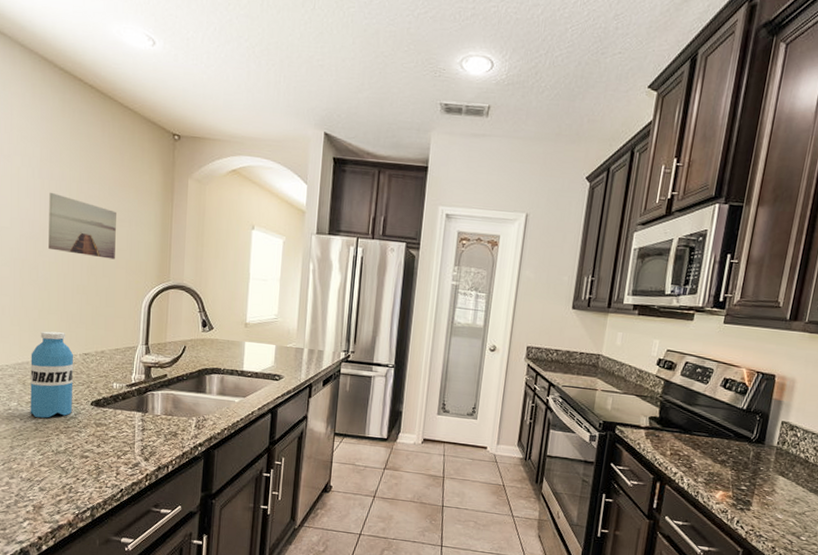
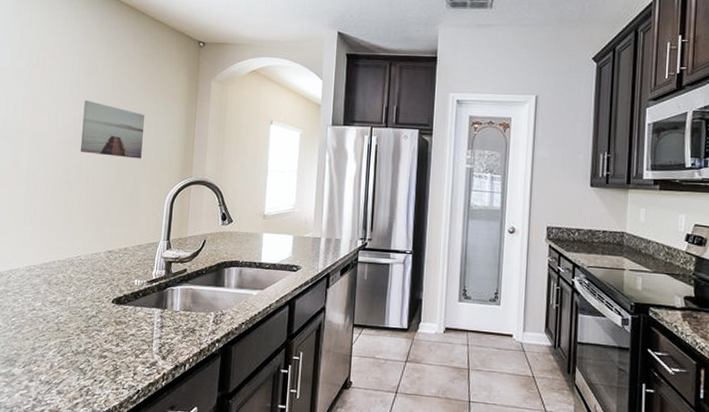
water bottle: present [30,331,74,418] -> none [53,230,99,318]

